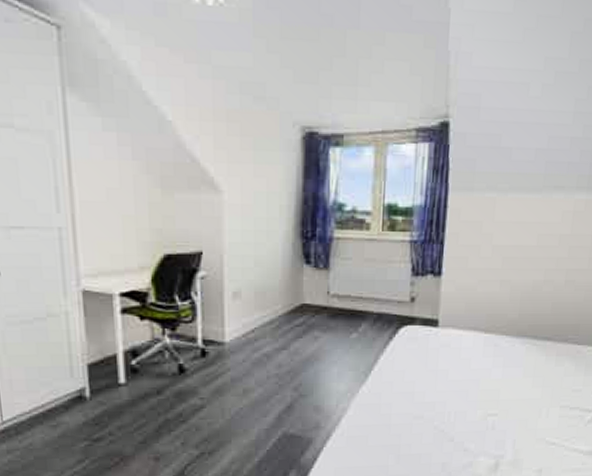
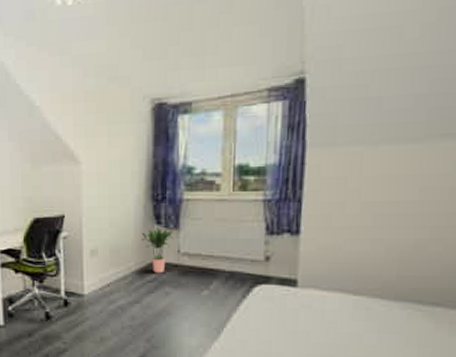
potted plant: none [290,267,323,317] -> present [141,228,174,273]

